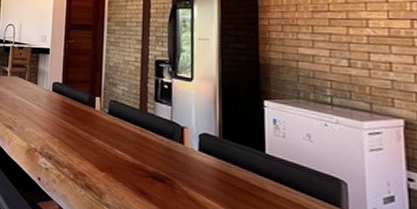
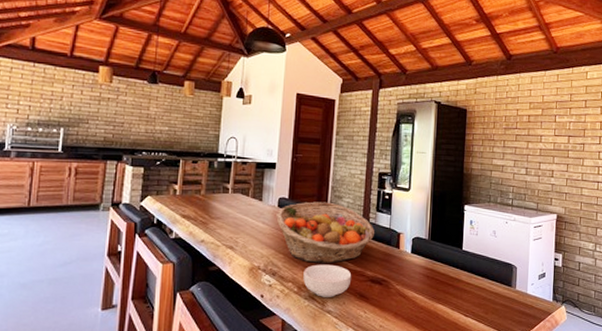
fruit basket: none [51,87,155,154] -> present [276,201,375,264]
cereal bowl: none [79,152,130,190] -> present [303,264,352,297]

